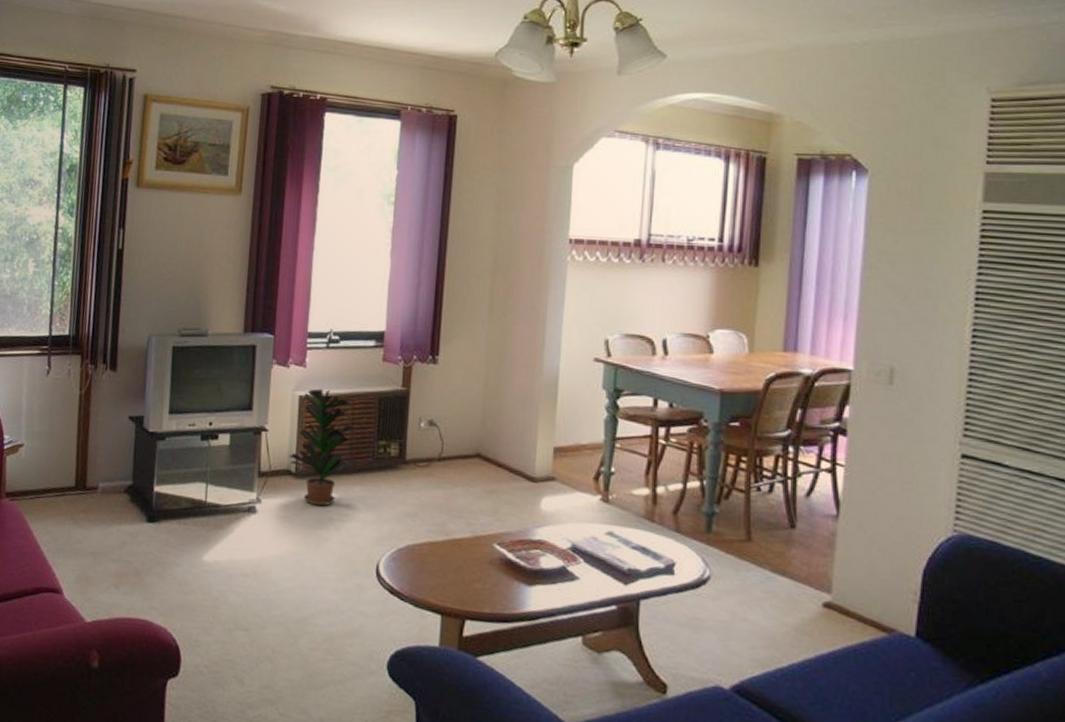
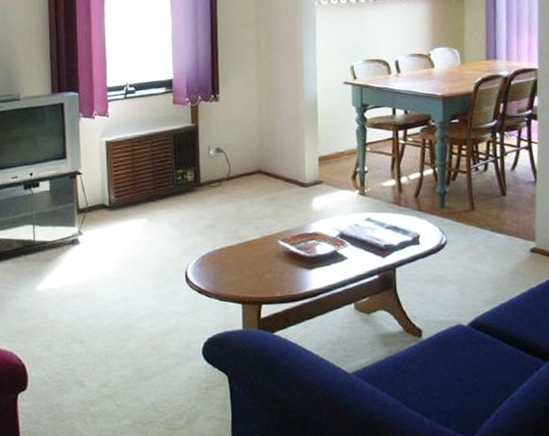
potted plant: present [288,388,358,507] -> none [102,133,161,231]

